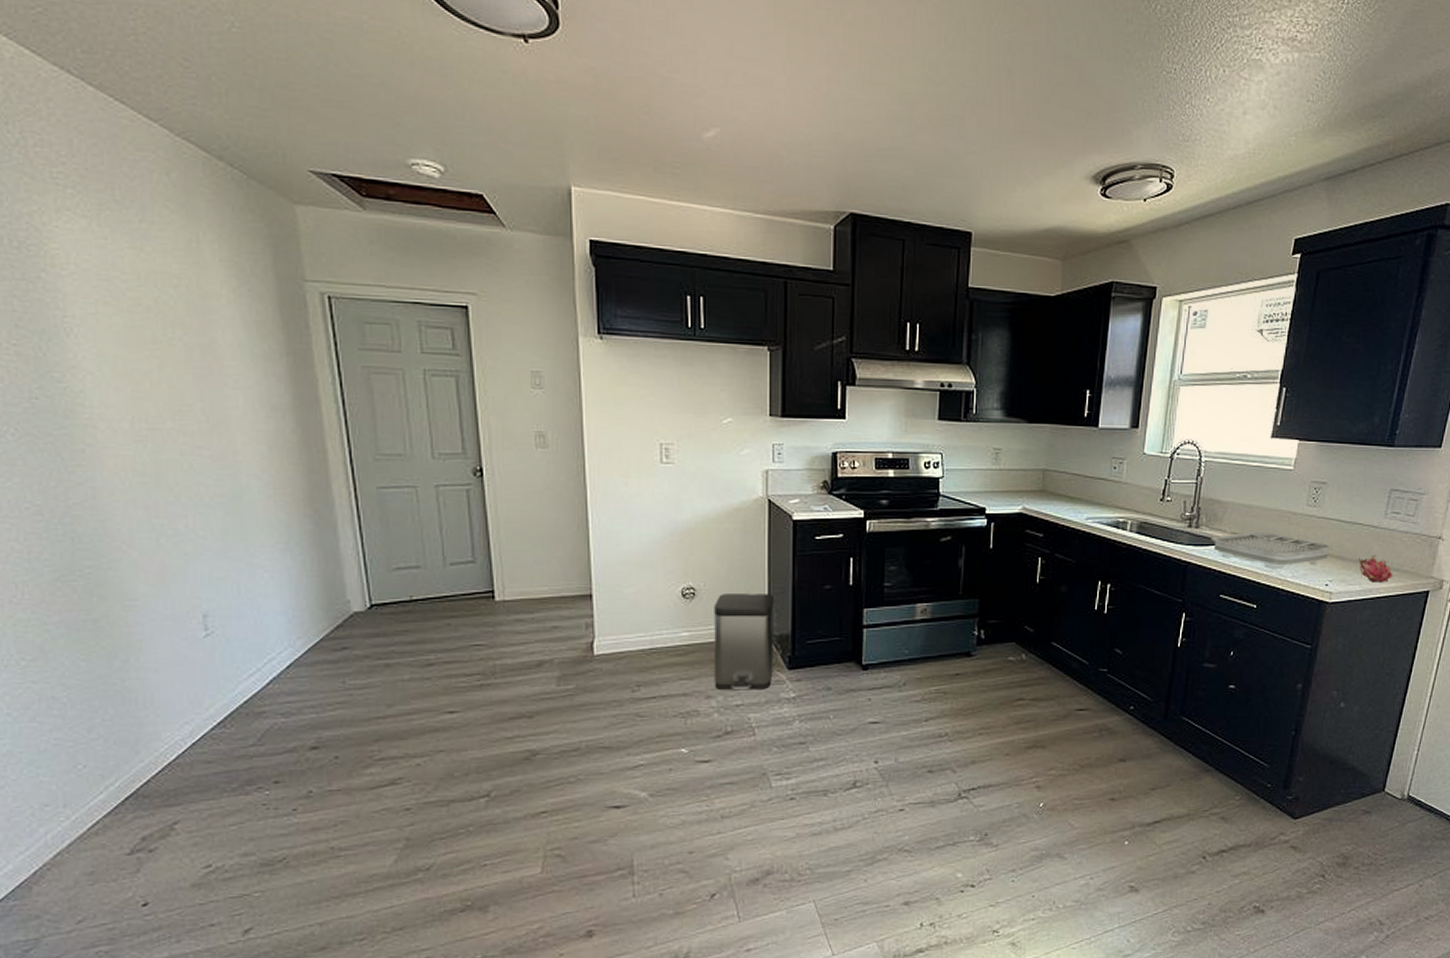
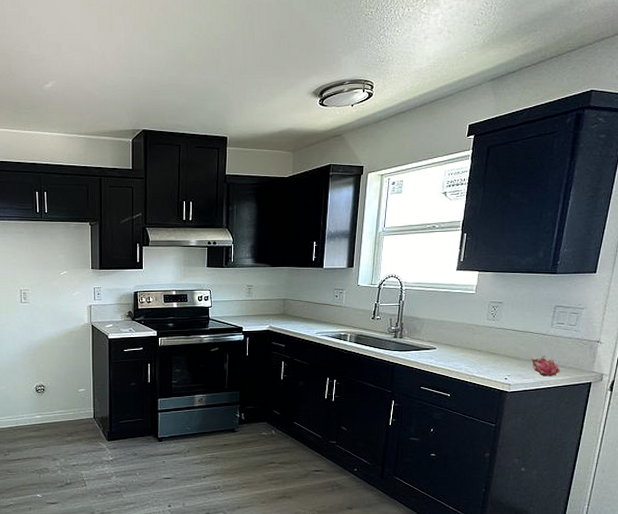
pedal bin: present [714,594,774,691] -> none [57,389,97,455]
dish rack: present [1211,531,1336,570] -> none [412,339,512,368]

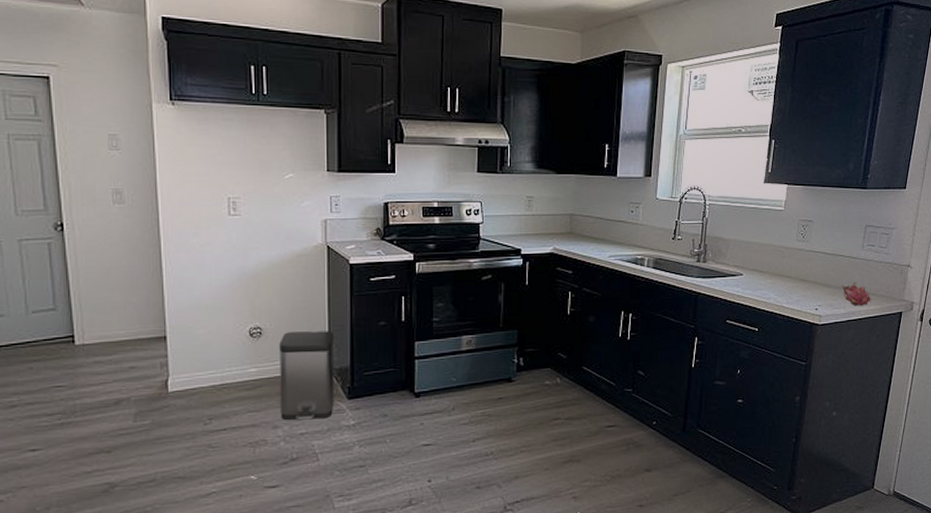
pedal bin: none [57,389,97,455] -> present [279,331,334,421]

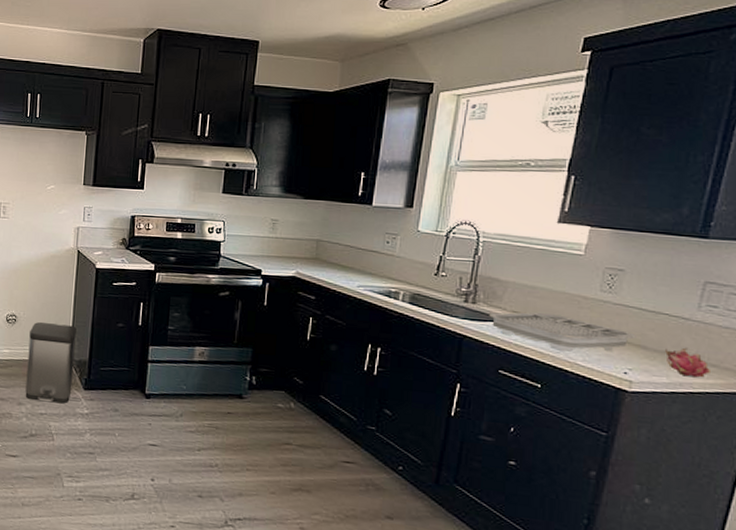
dish rack: none [717,264,822,298] -> present [489,311,636,353]

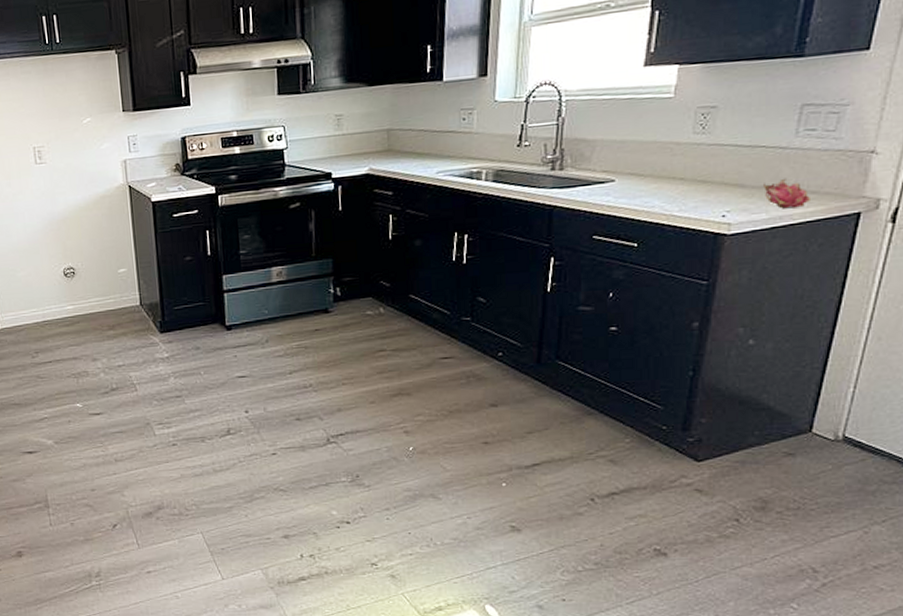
pedal bin: present [25,322,76,404] -> none [91,268,147,354]
dish rack: present [489,311,636,353] -> none [578,166,733,206]

